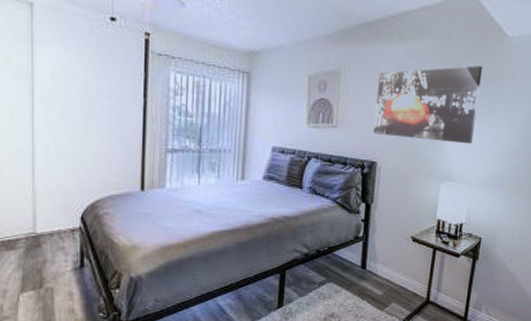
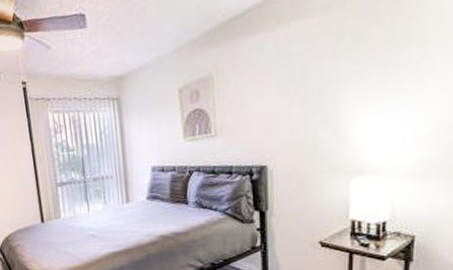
wall art: present [373,65,482,144] -> none [257,30,395,136]

